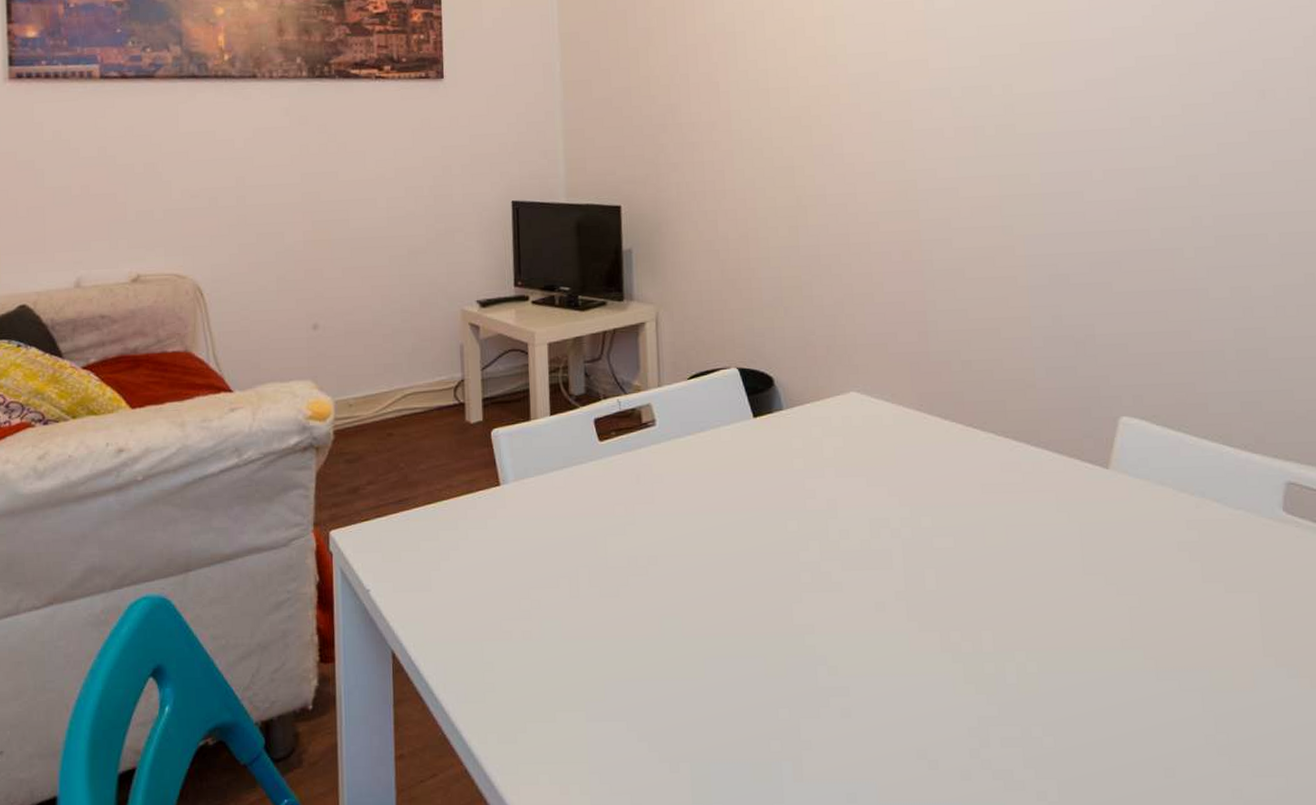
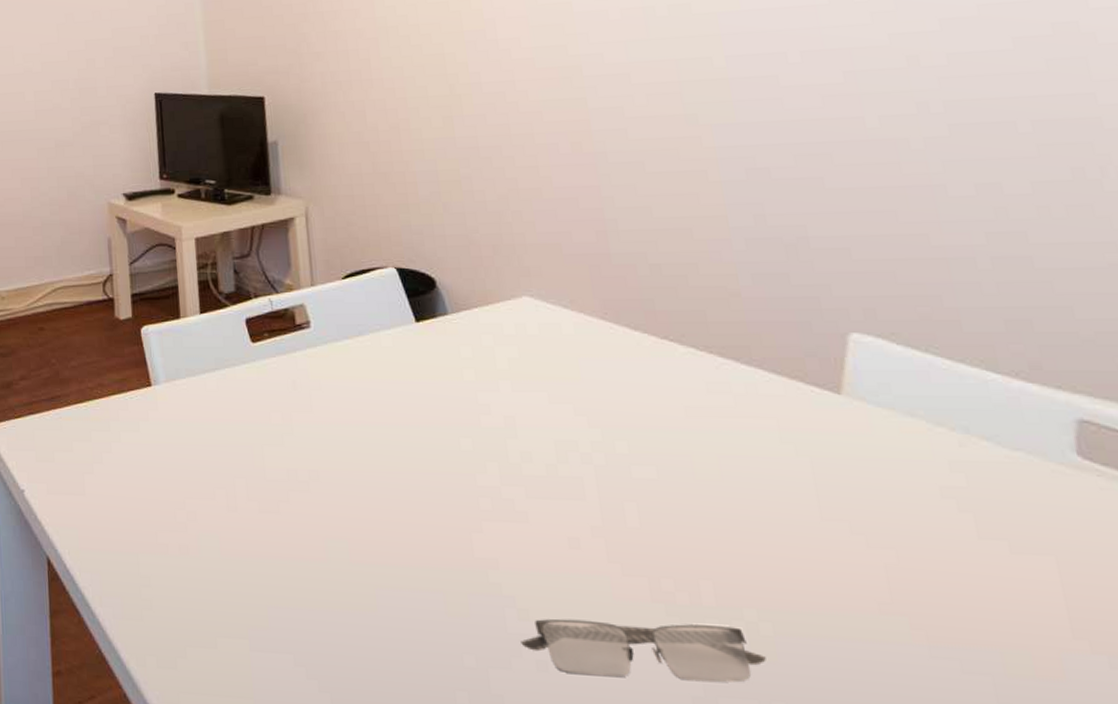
glasses: none [829,667,1030,718] -> present [521,618,766,683]

